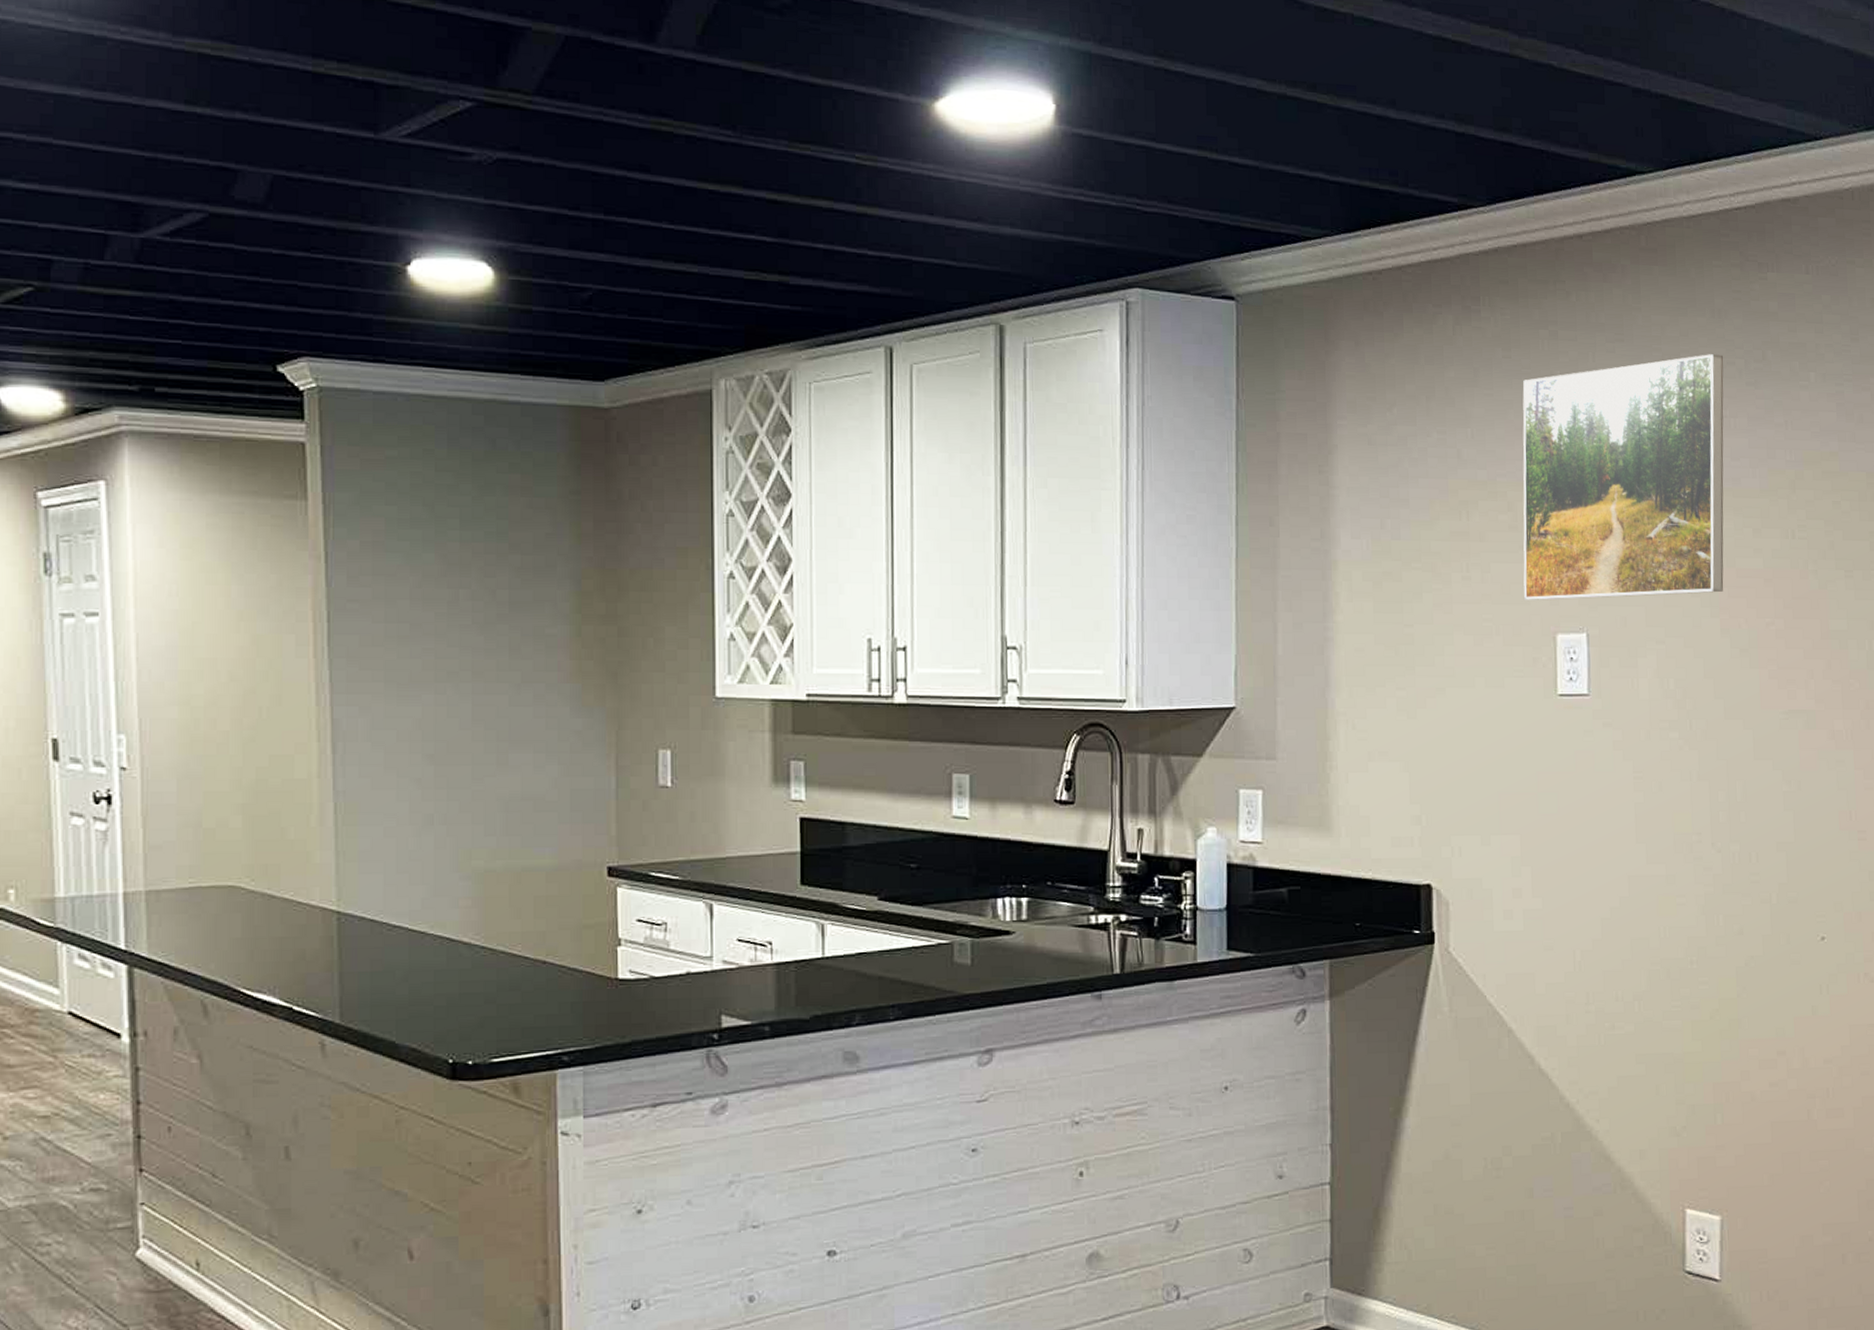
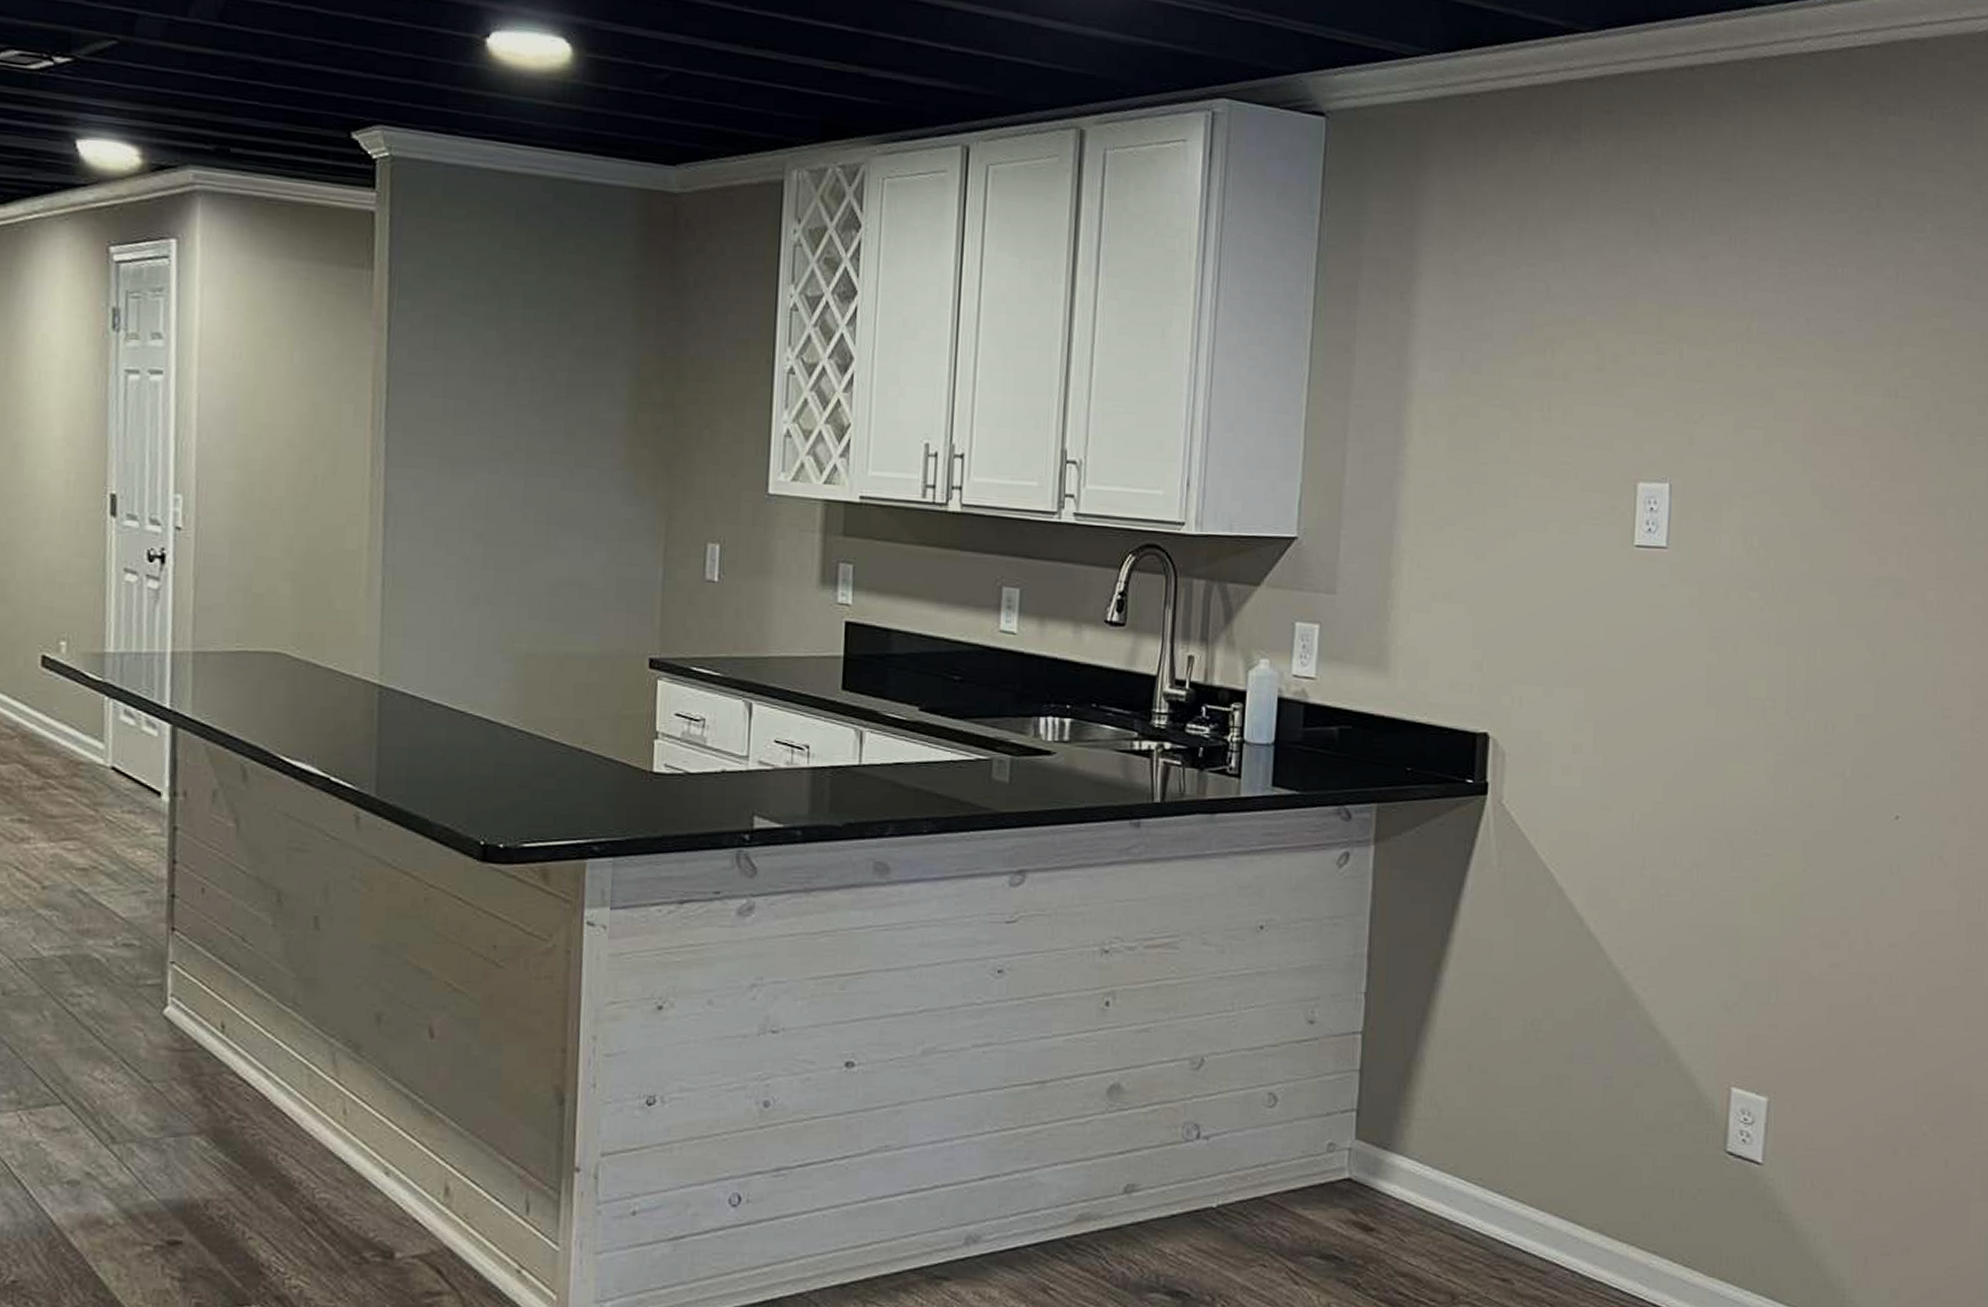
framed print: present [1522,354,1724,600] -> none [1606,198,1836,450]

